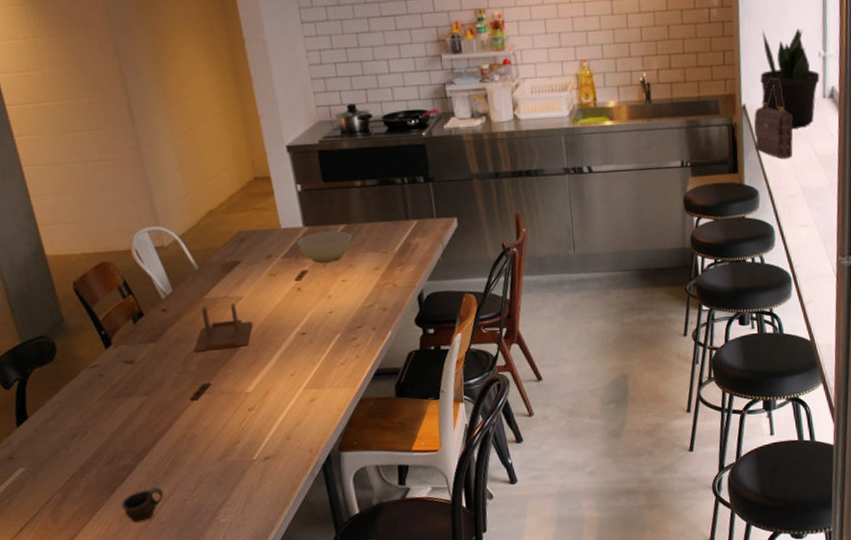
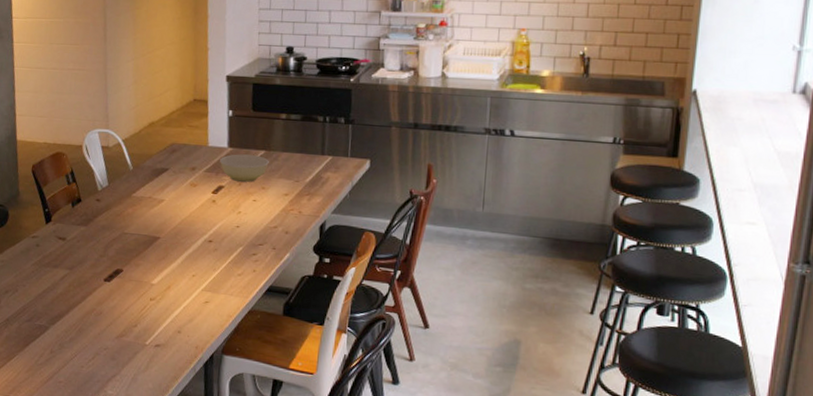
cup: present [120,486,163,523] -> none [30,348,66,377]
napkin holder: present [194,303,253,352] -> none [115,203,169,243]
handbag: present [754,78,793,160] -> none [703,66,751,151]
planter: present [760,28,820,129] -> none [718,18,792,121]

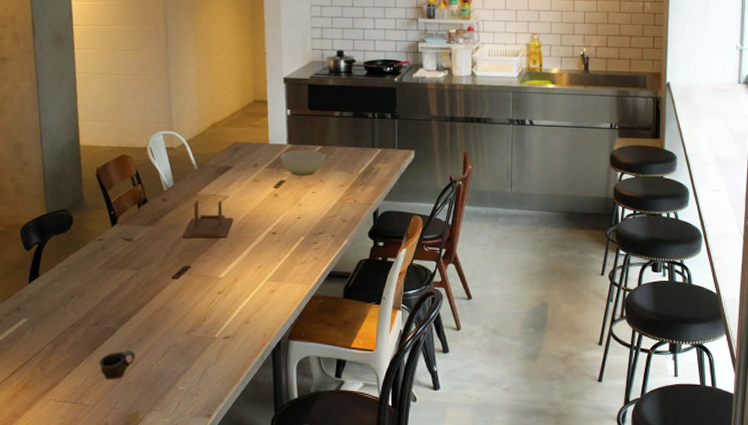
cup: none [30,348,66,377] -> present [98,349,135,380]
napkin holder: none [115,203,169,243] -> present [182,200,234,239]

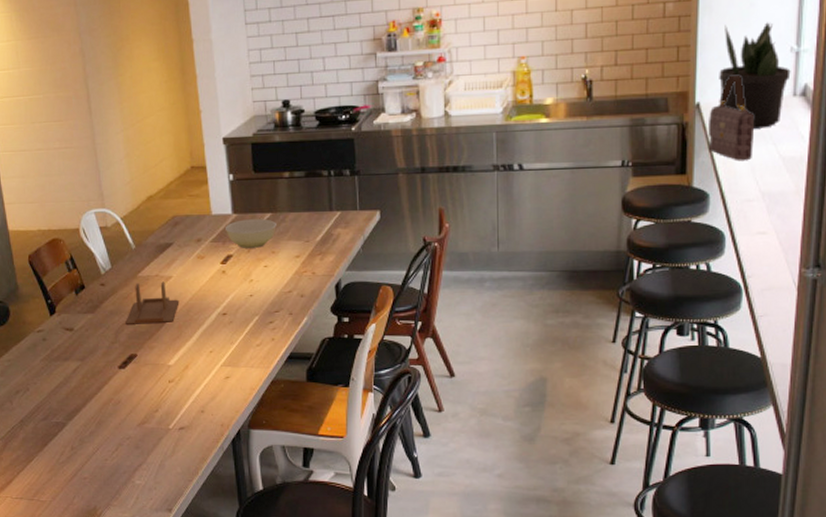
cup: present [98,349,135,380] -> none [51,444,88,475]
handbag: none [676,63,710,132] -> present [709,74,754,161]
planter: none [684,23,736,107] -> present [719,22,791,129]

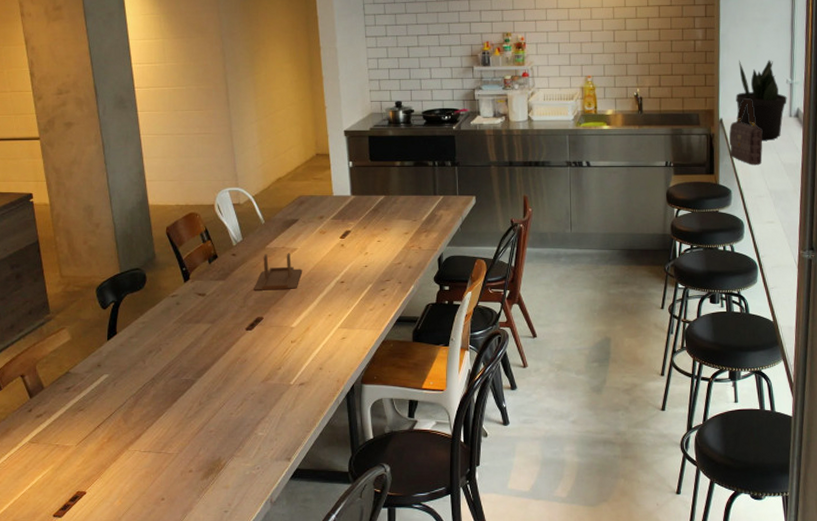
bowl: present [226,219,277,248] -> none [345,200,389,225]

